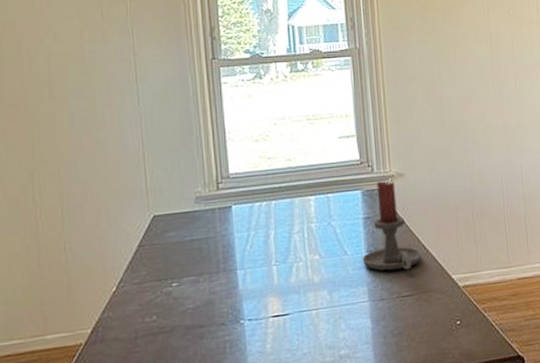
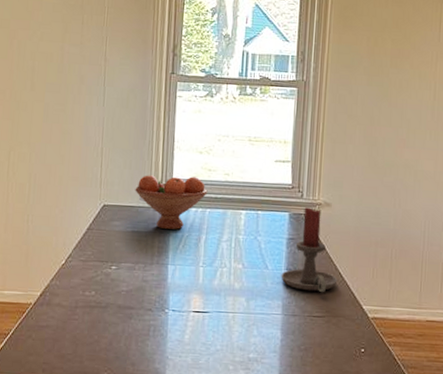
fruit bowl: none [188,168,270,231] -> present [135,175,208,229]

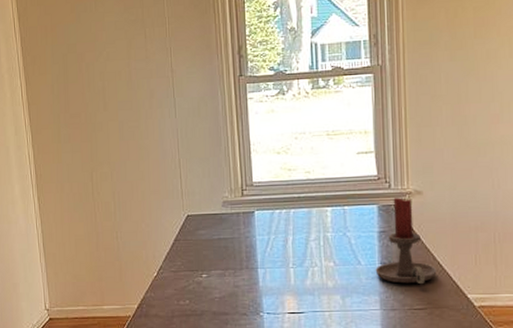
fruit bowl: present [135,175,208,229] -> none [216,178,290,233]

